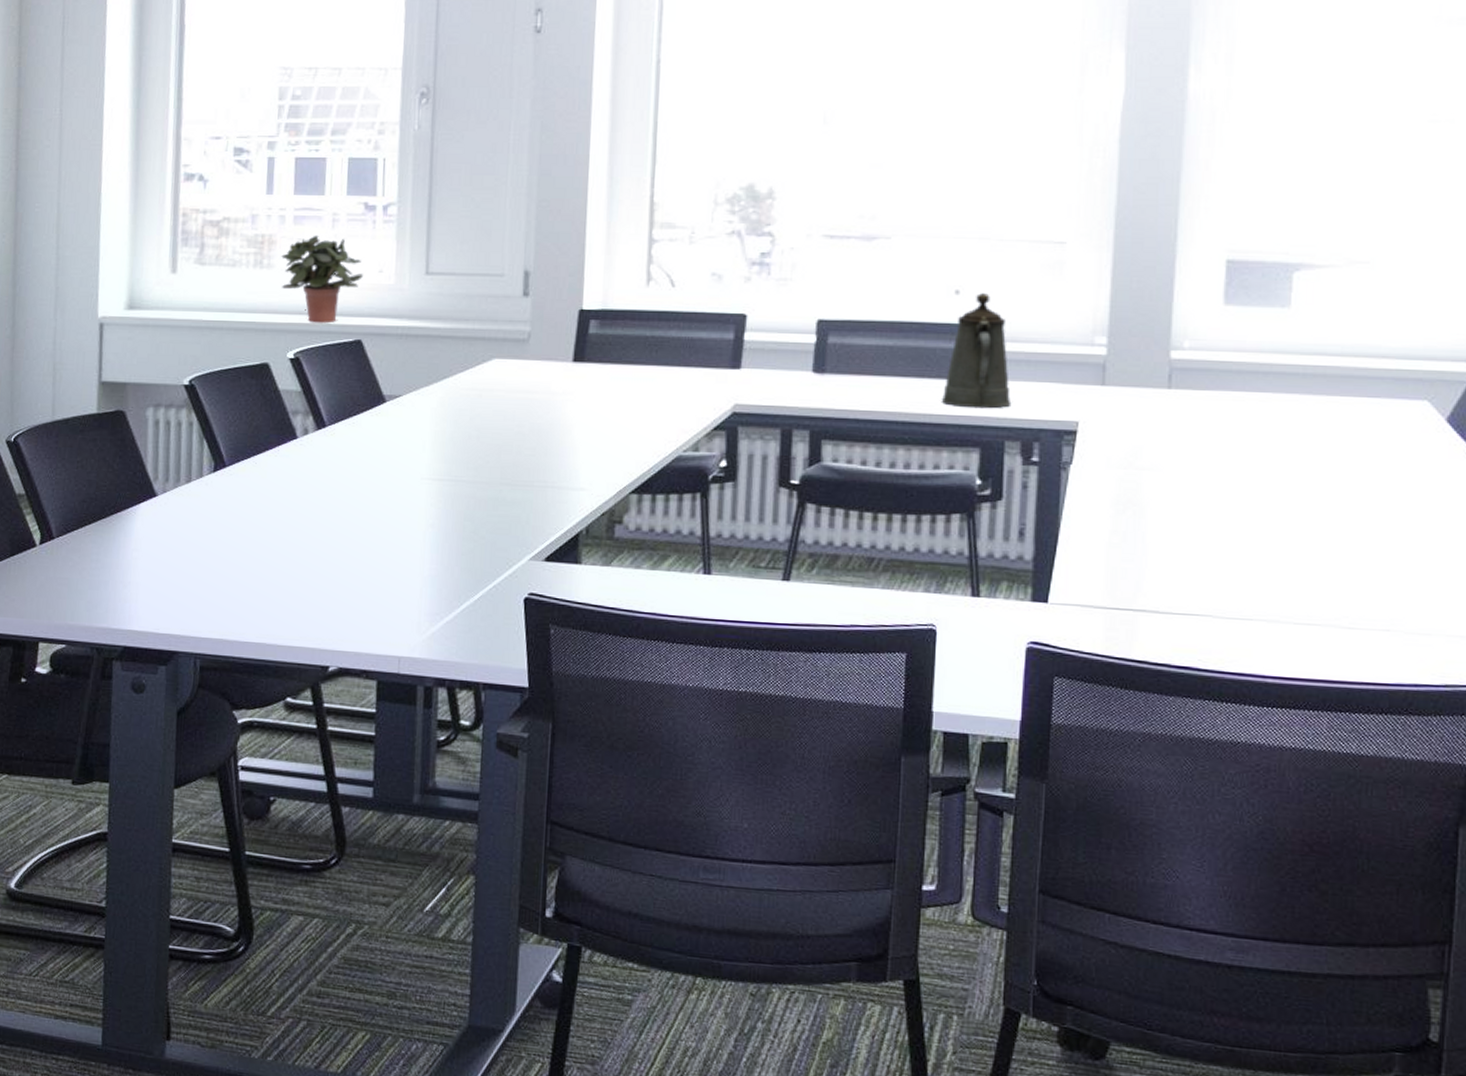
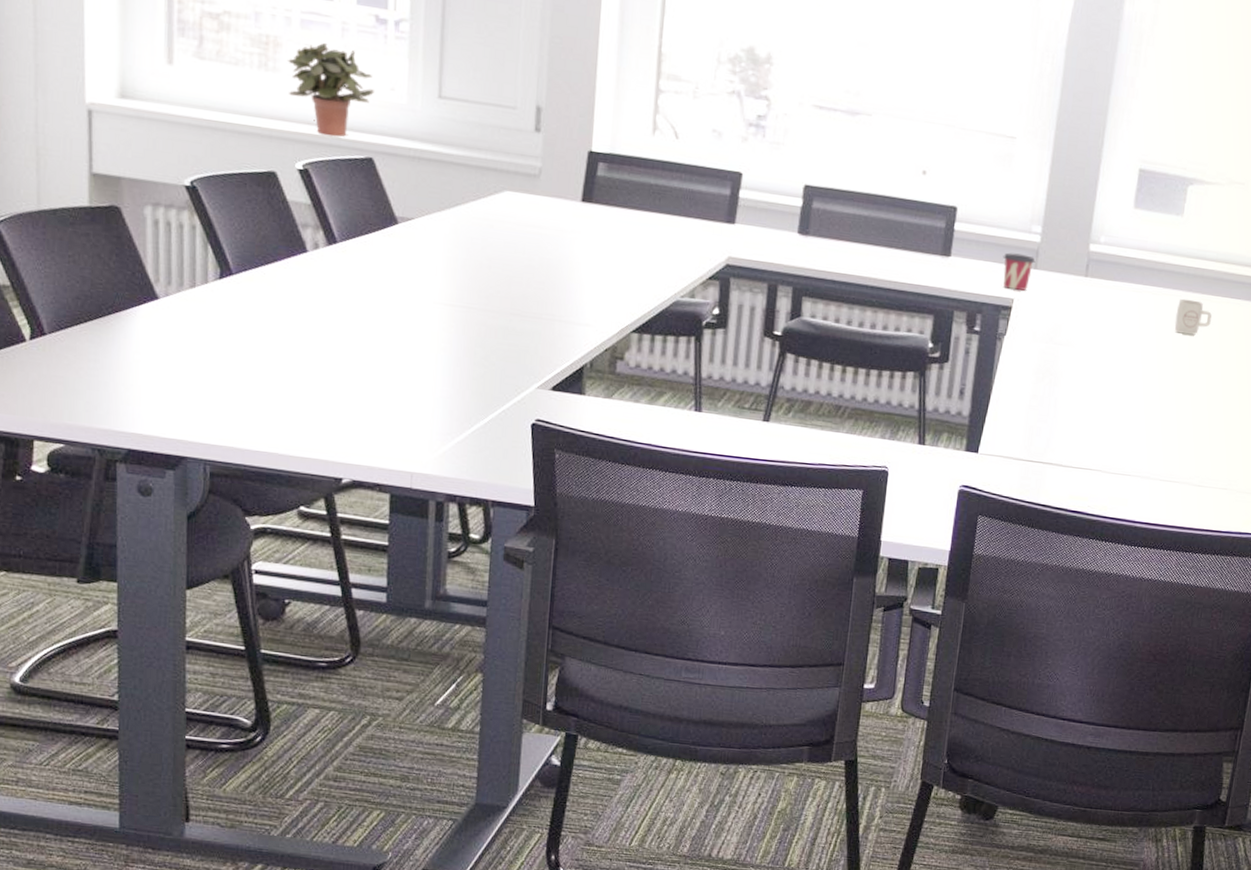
coffee pot: present [941,293,1012,408] -> none [904,176,962,281]
cup: none [1061,370,1103,411] -> present [1003,252,1036,291]
mug: none [1293,403,1343,445] -> present [1174,299,1212,335]

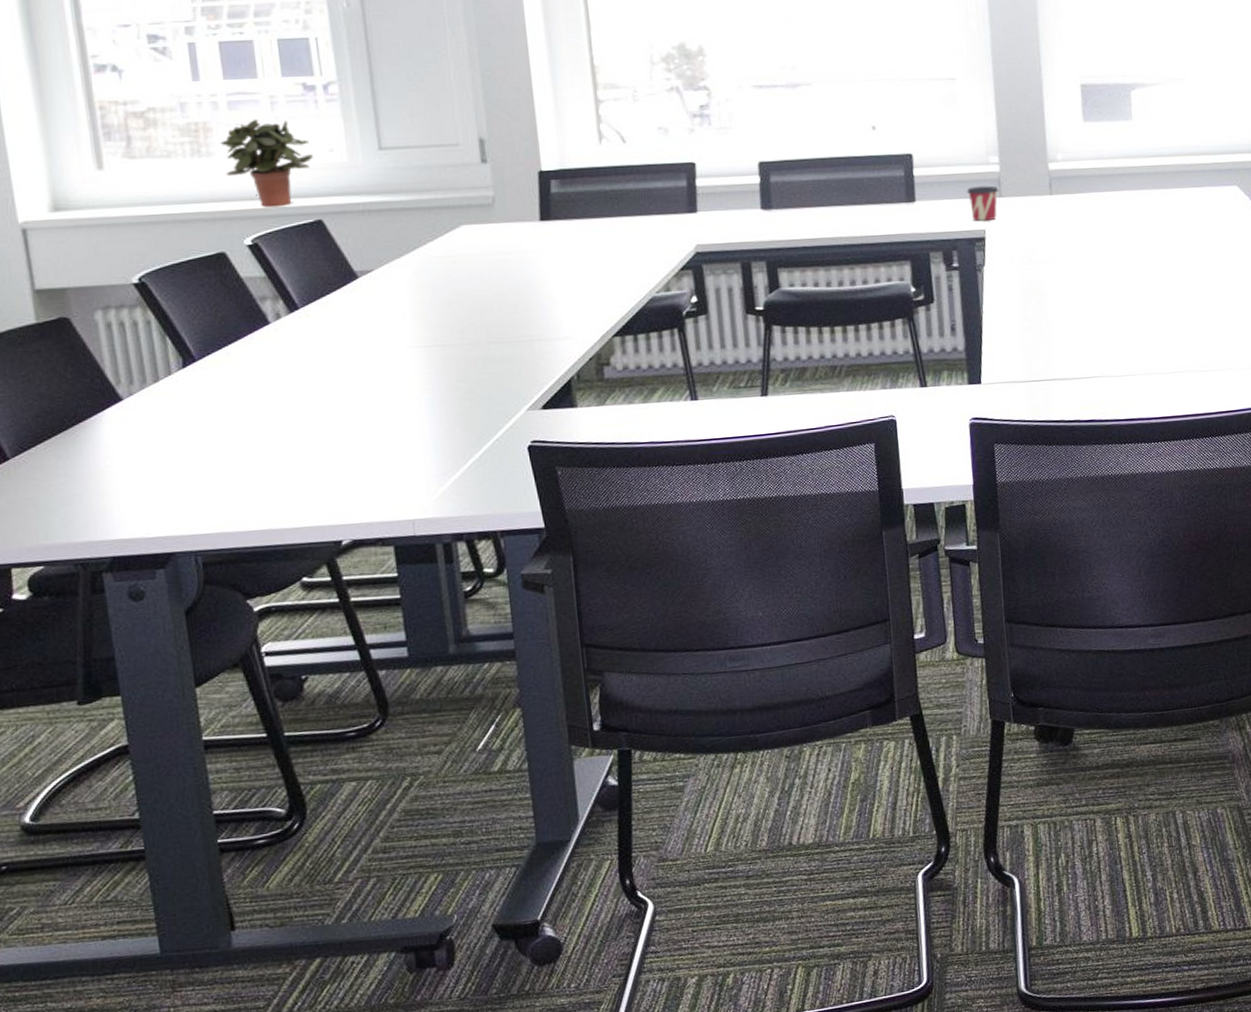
mug: present [1174,299,1212,335] -> none [1145,196,1181,230]

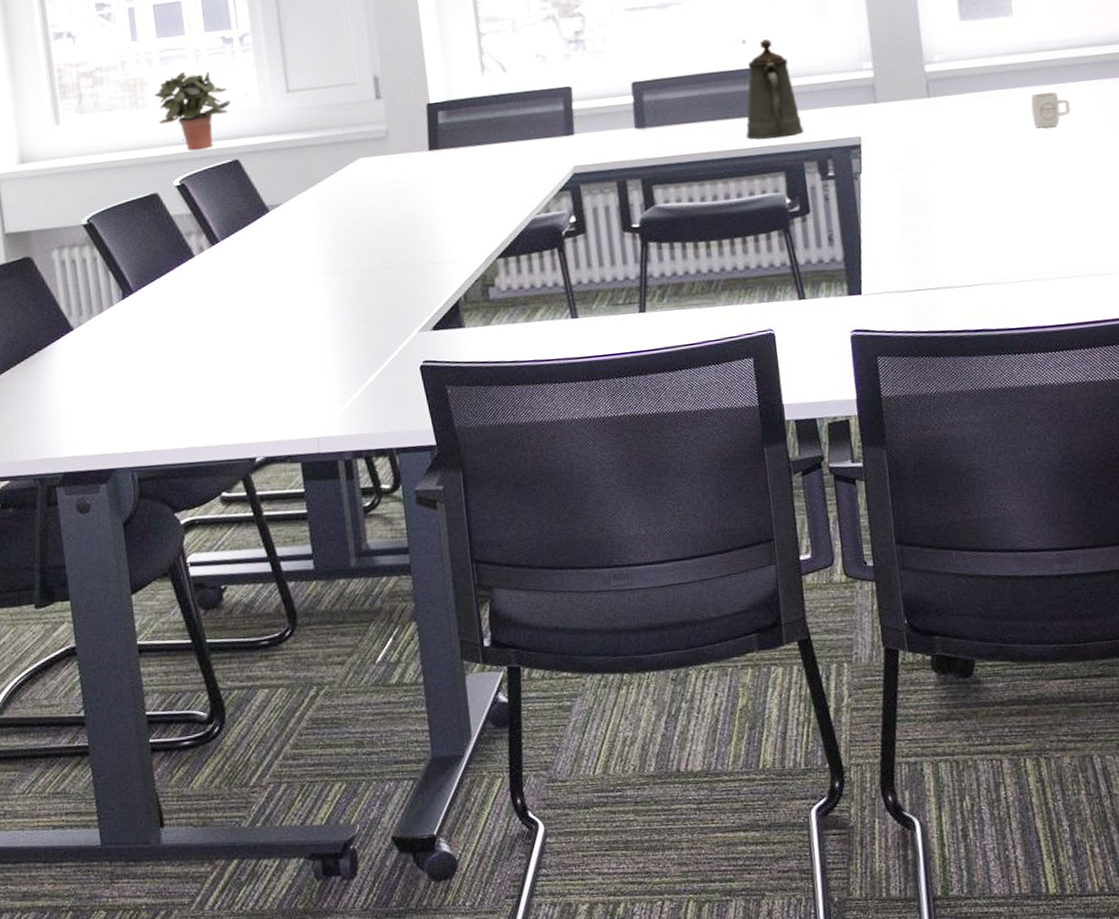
coffee pot: none [873,127,931,227] -> present [746,39,804,139]
cup: present [966,185,999,221] -> none [840,92,874,128]
mug: none [1145,196,1181,230] -> present [1031,92,1071,128]

